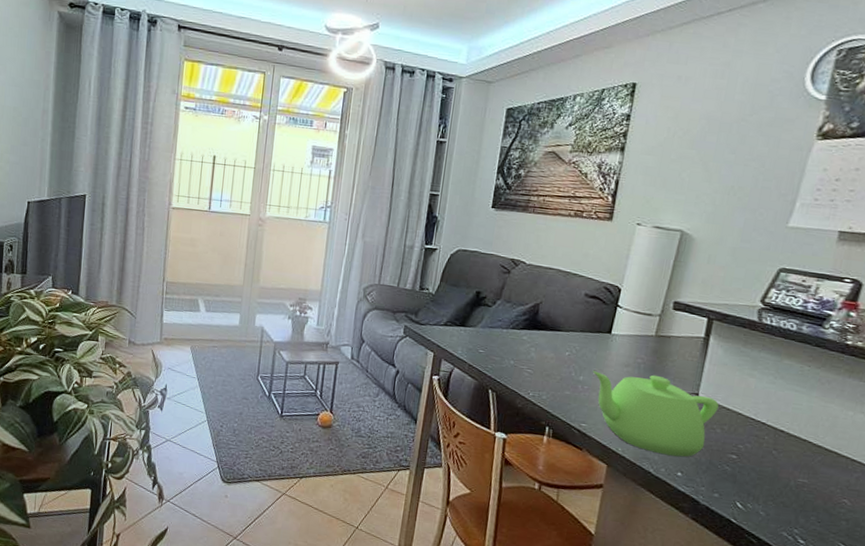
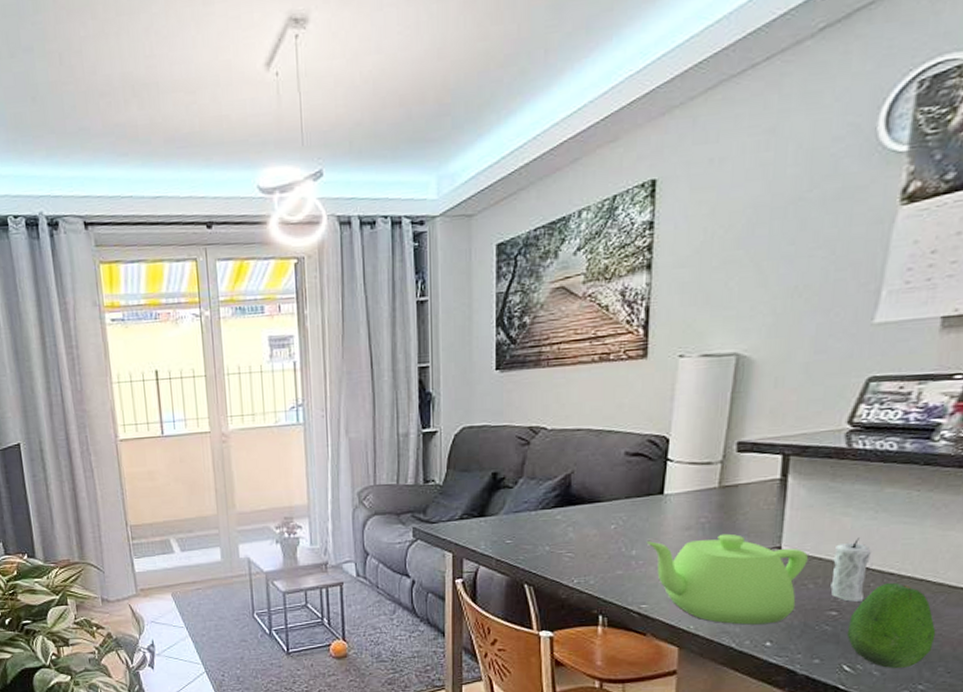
candle: none [733,396,768,450] -> present [830,537,871,602]
fruit: none [742,438,813,513] -> present [846,583,936,669]

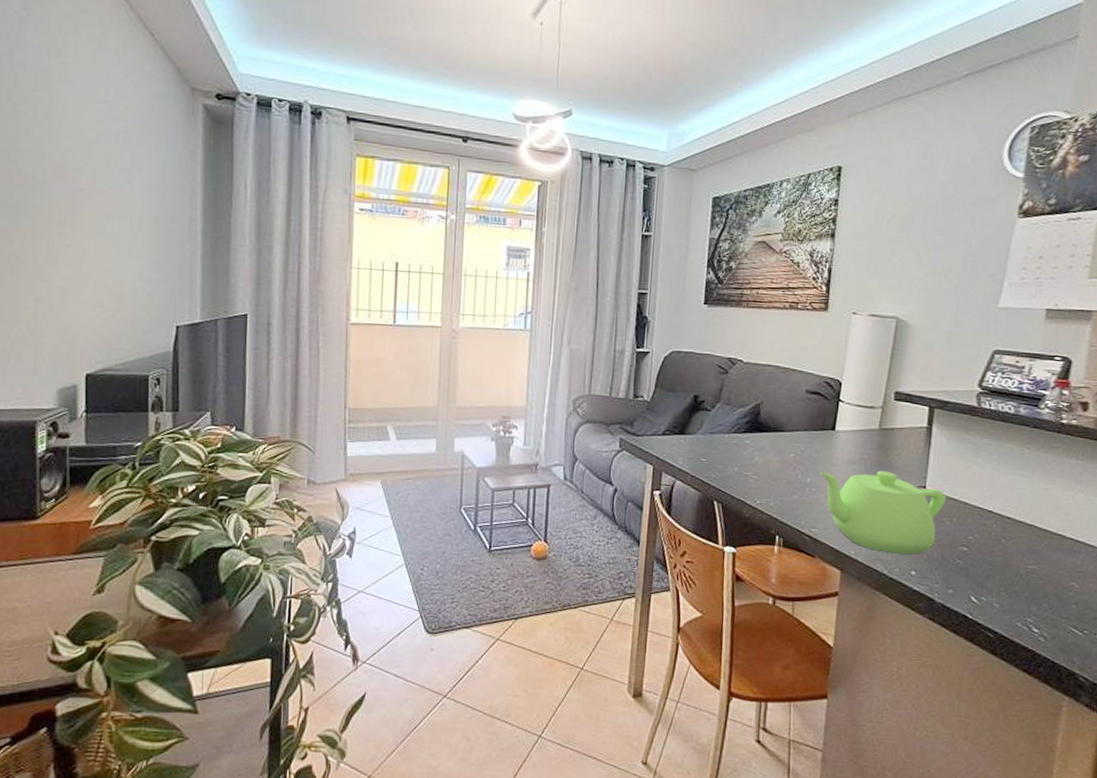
candle: present [830,537,871,602] -> none [963,484,994,540]
fruit: present [846,583,936,669] -> none [974,526,1042,603]

